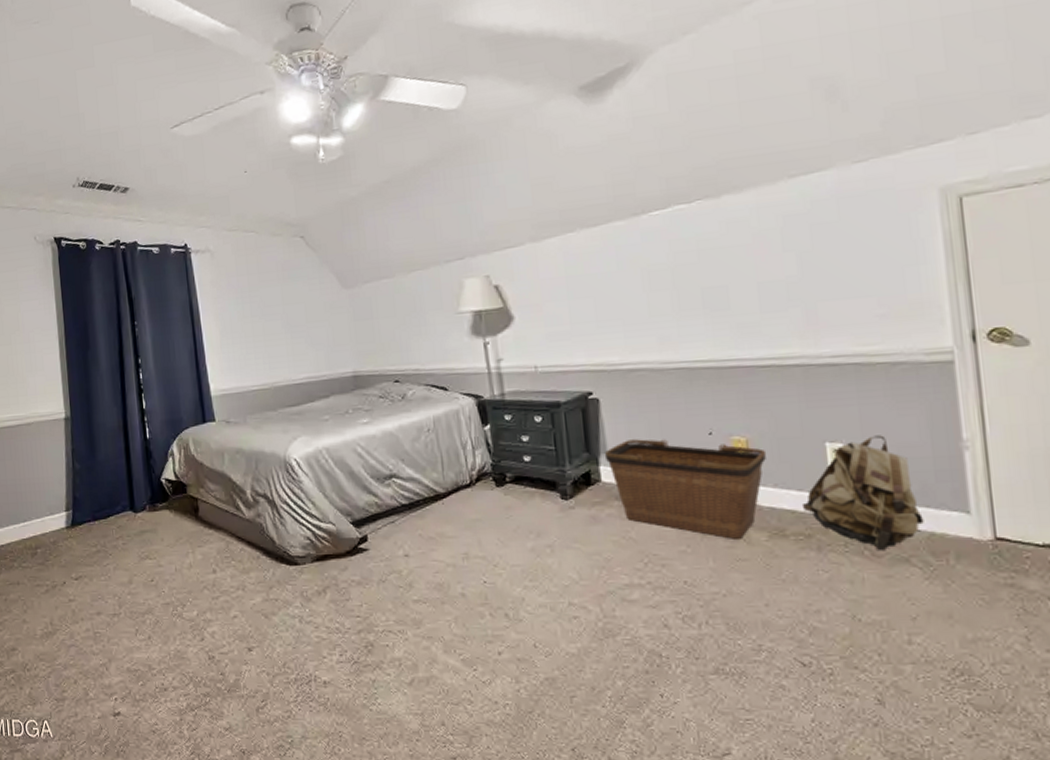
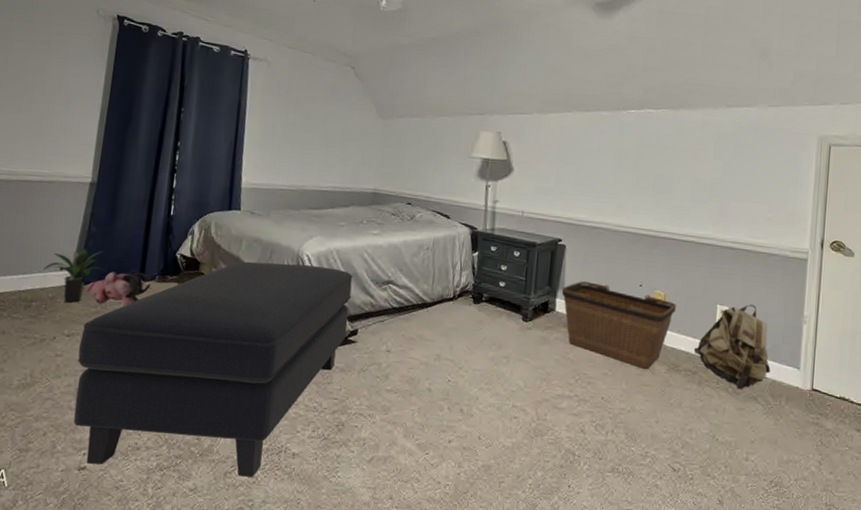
potted plant: none [40,486,95,546] -> present [43,247,105,303]
stuffed bear: none [83,504,143,543] -> present [86,272,151,307]
ottoman: none [88,469,356,711] -> present [73,261,353,477]

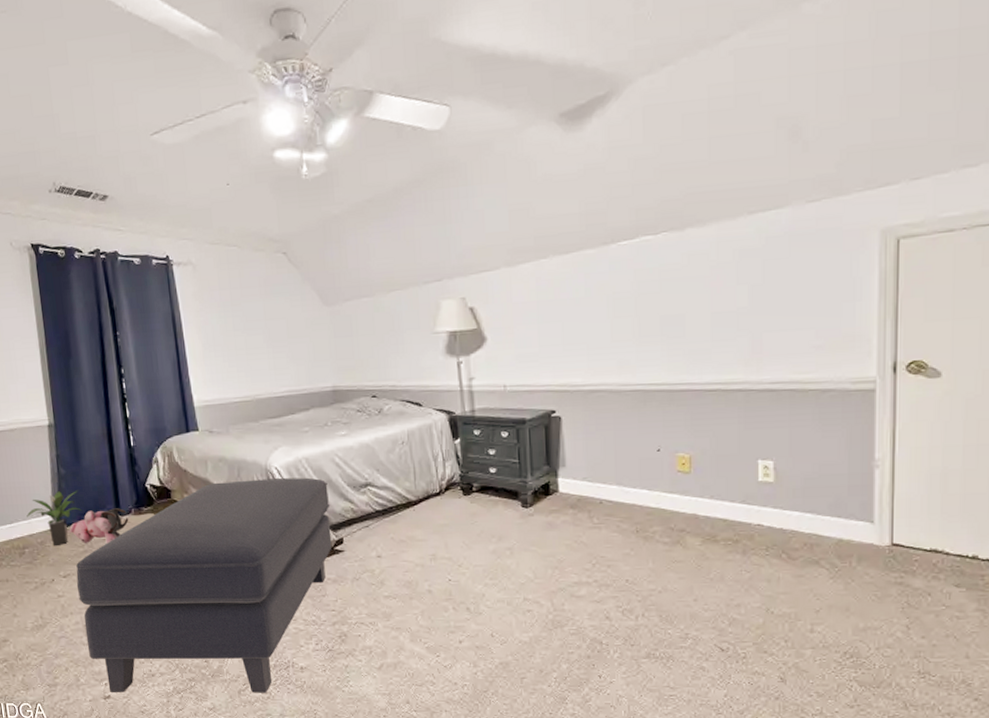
bicycle basket: present [561,281,676,369] -> none [563,454,705,544]
backpack: present [693,304,771,390] -> none [732,454,834,555]

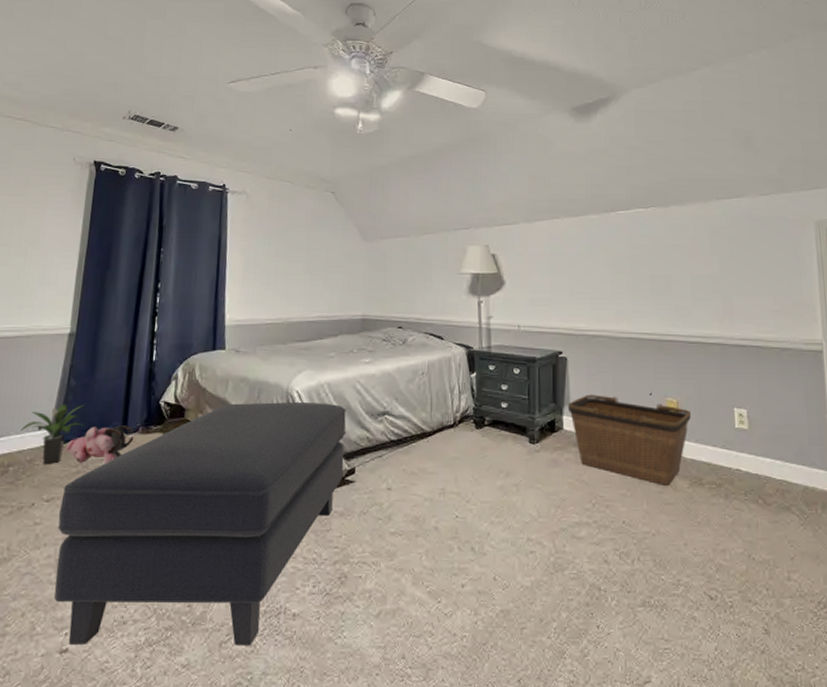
bicycle basket: none [563,454,705,544] -> present [567,395,691,485]

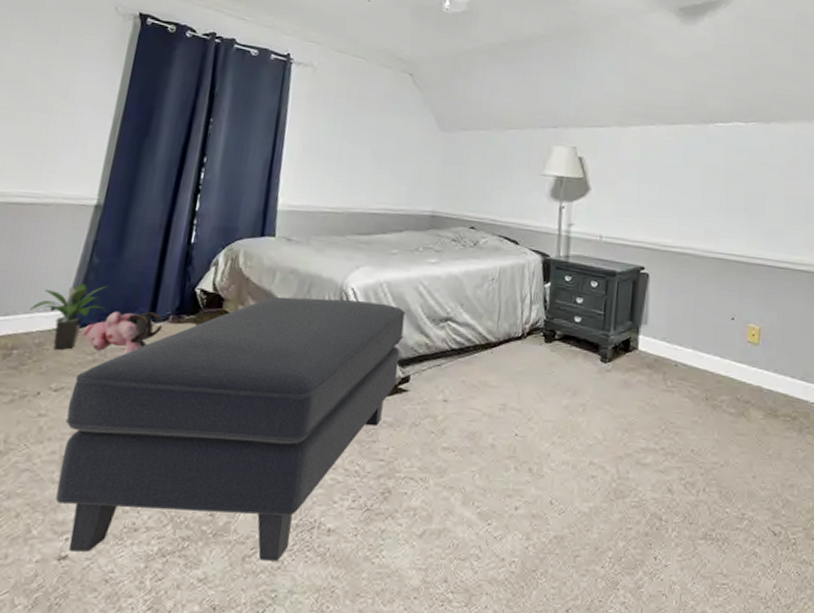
bicycle basket: present [567,395,691,485] -> none [644,314,772,415]

